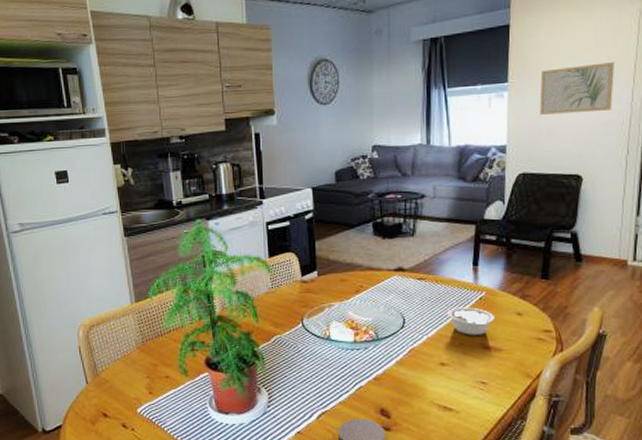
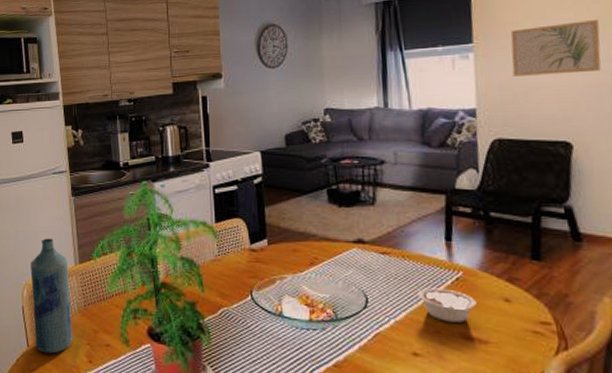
bottle: none [85,279,132,389] -> present [30,238,73,354]

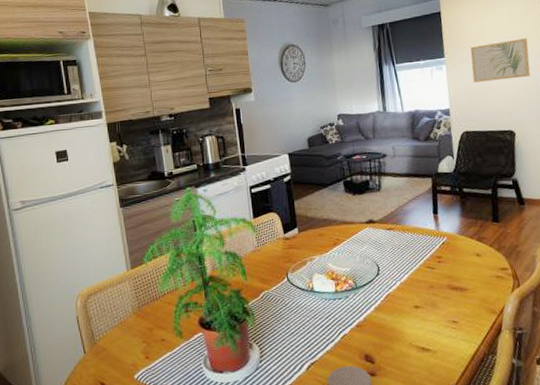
bottle: present [30,238,73,354] -> none [83,249,129,357]
legume: present [418,288,477,323] -> none [416,252,458,278]

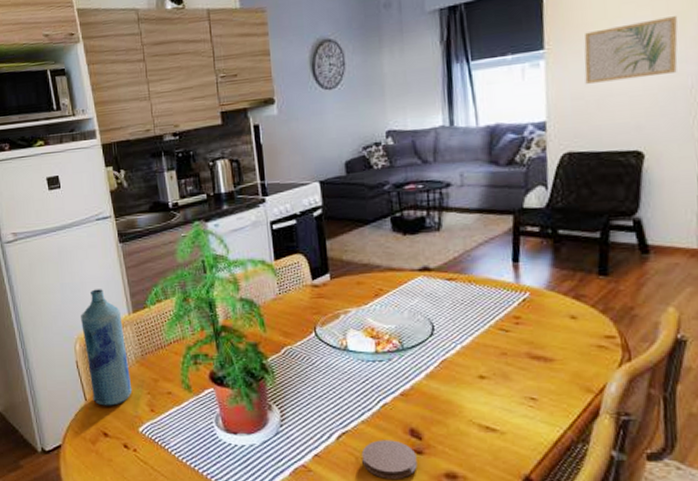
bottle: none [83,249,129,357] -> present [81,289,133,406]

